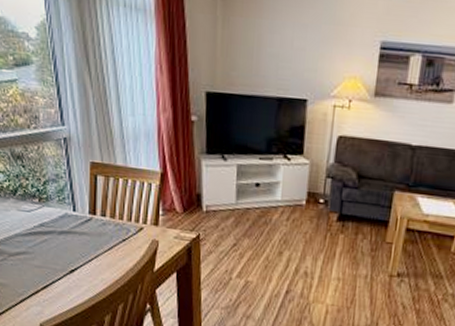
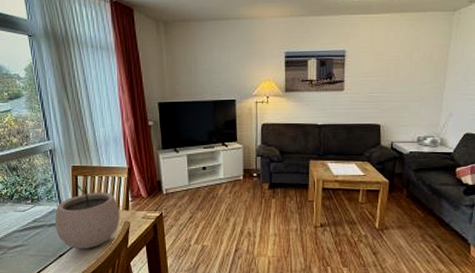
plant pot: none [67,185,148,267] -> present [55,182,120,249]

